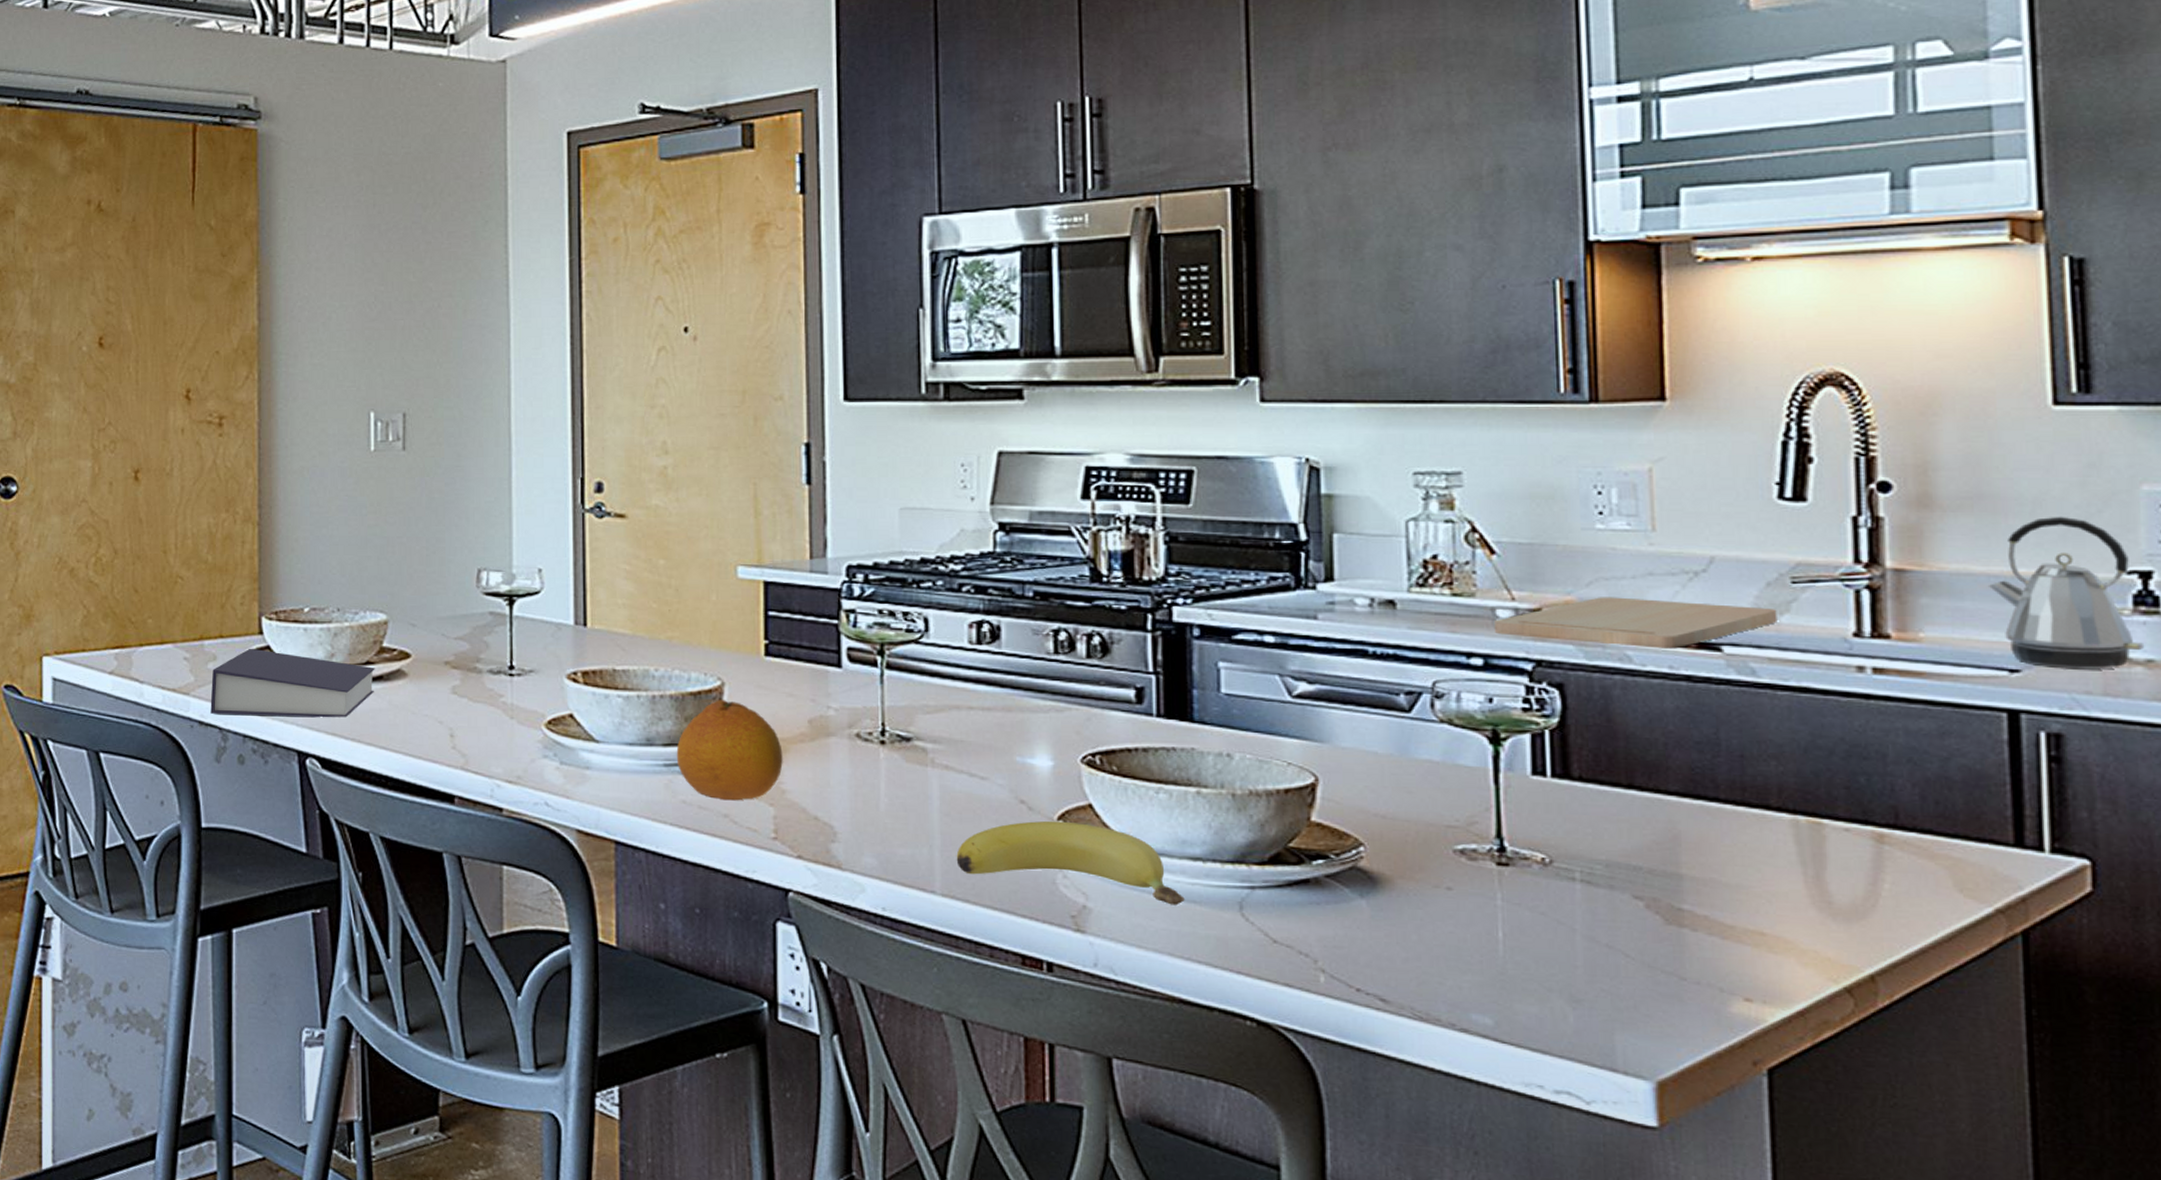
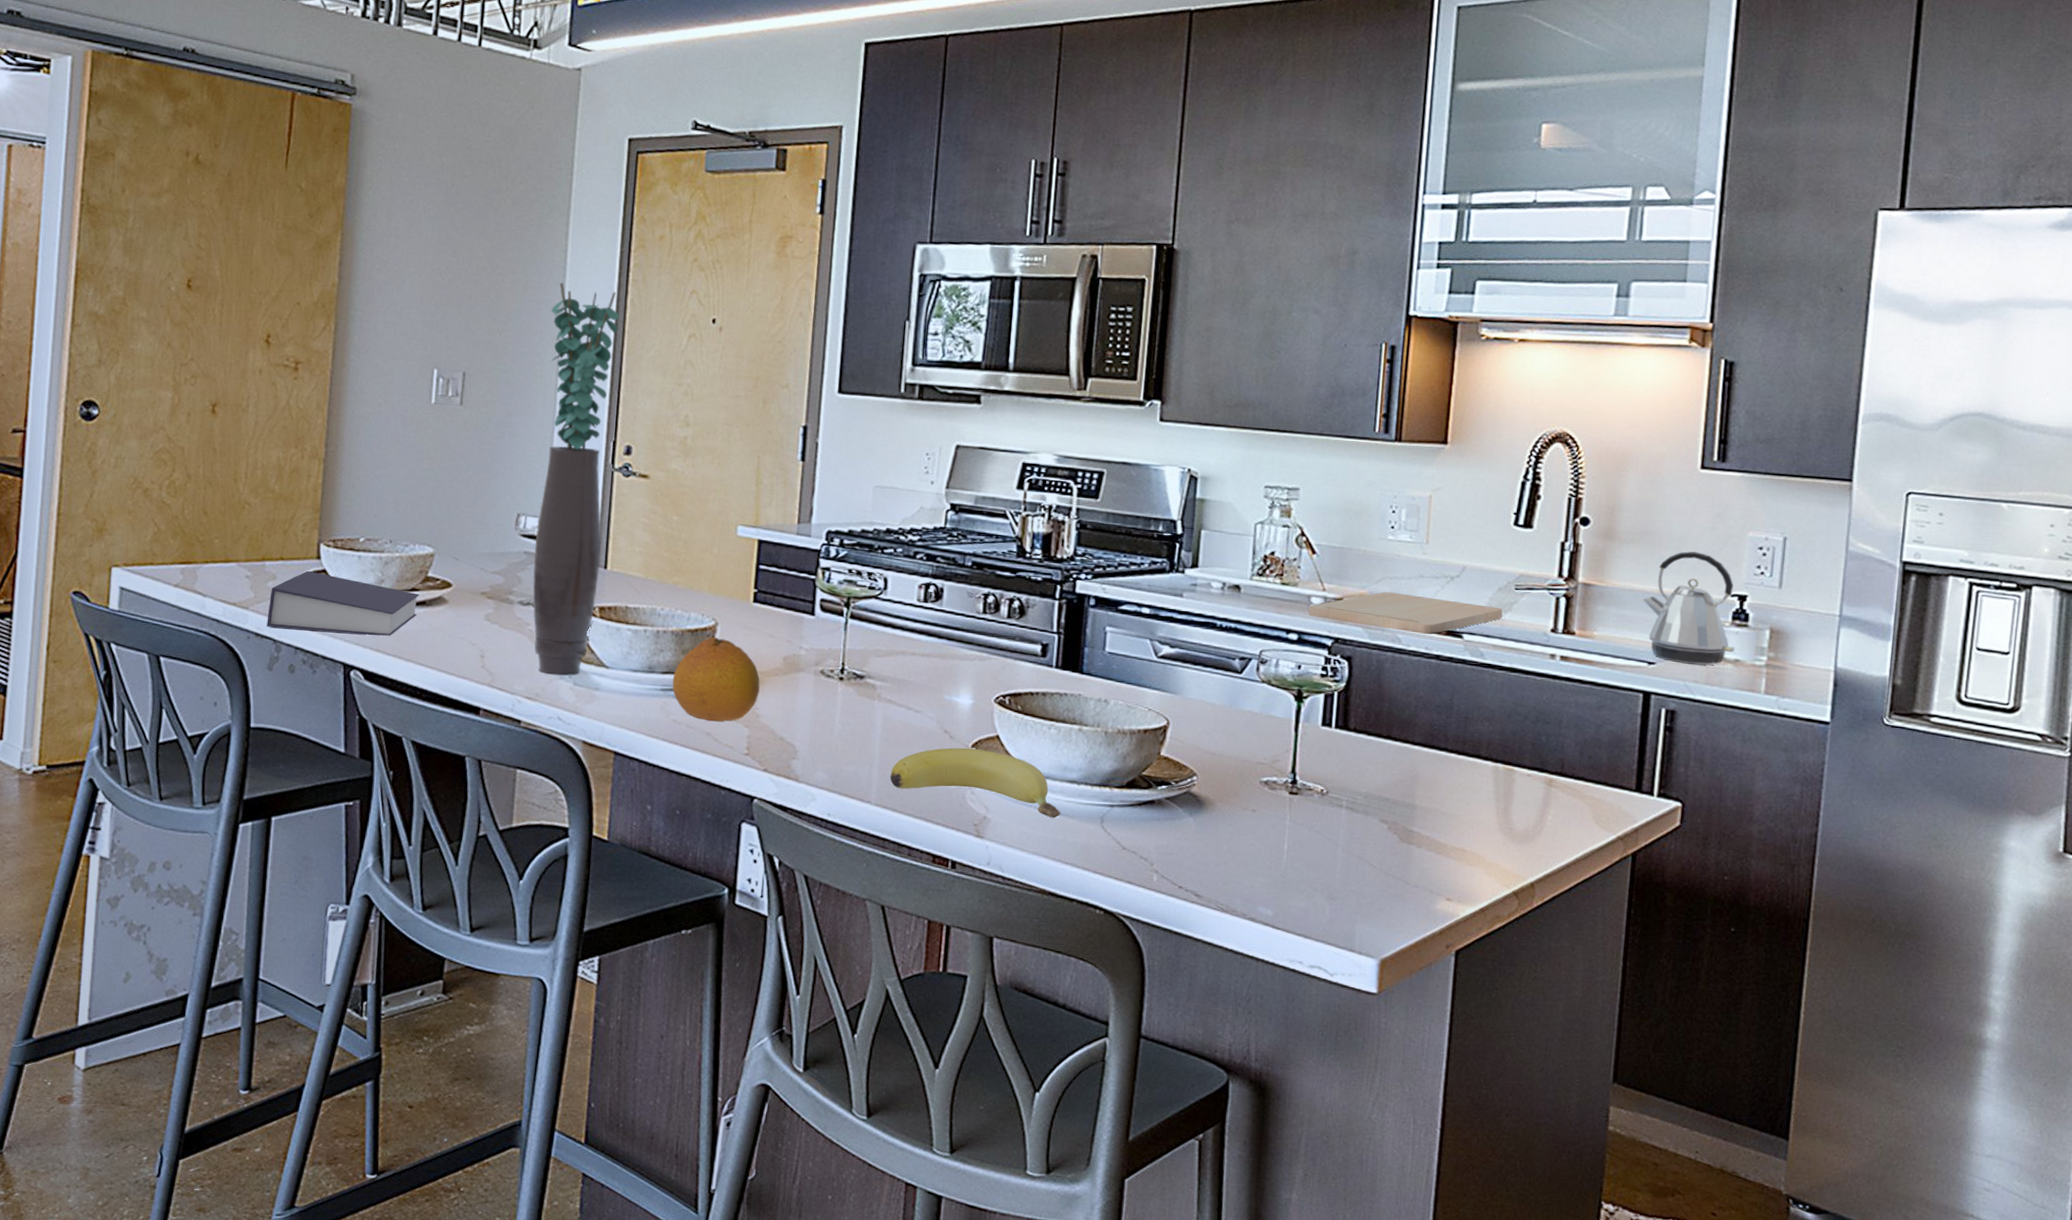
vase: none [496,302,579,755] -> present [532,283,620,676]

